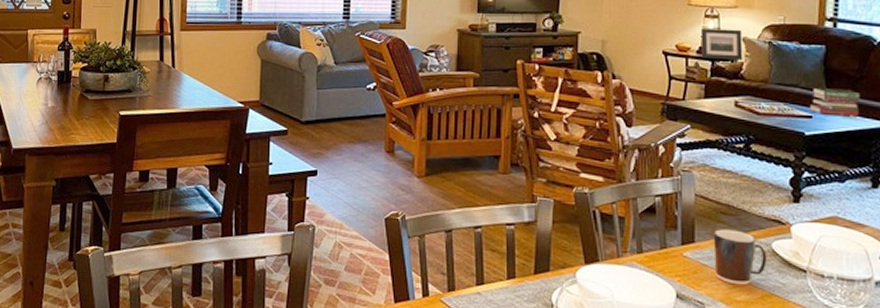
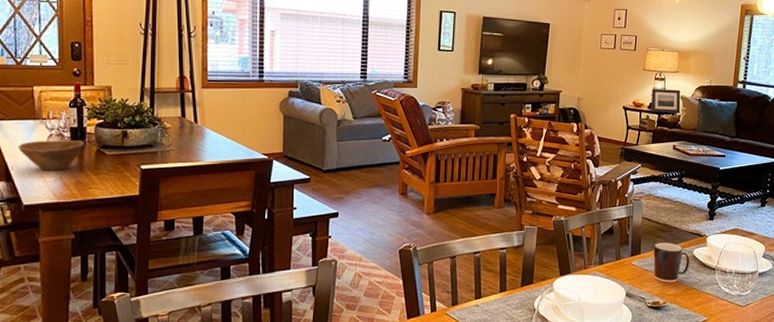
bowl: none [11,83,70,115] -> present [17,140,85,171]
books: present [810,87,861,117] -> none [724,133,758,155]

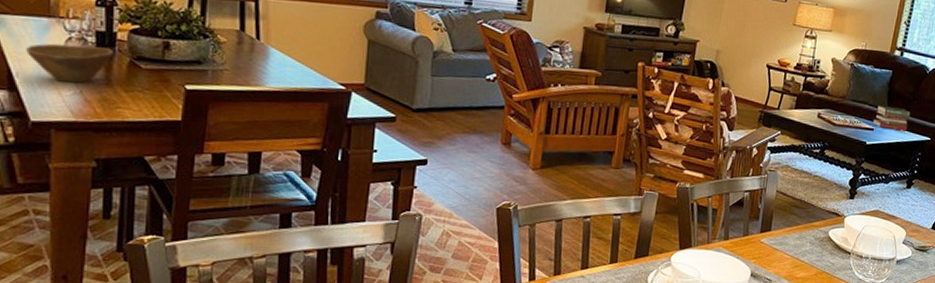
picture frame: present [651,88,681,113] -> none [797,46,833,78]
mug: present [653,242,690,283] -> none [783,219,824,265]
books: none [724,133,758,155] -> present [873,105,911,131]

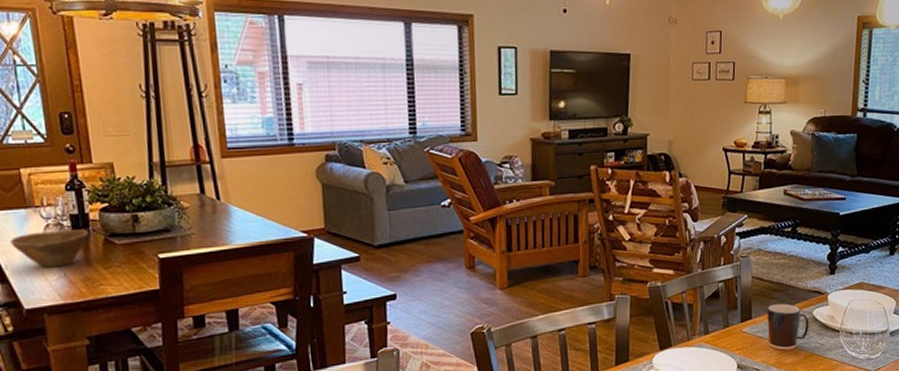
mug: none [783,219,824,265] -> present [767,303,809,351]
books: present [873,105,911,131] -> none [844,172,883,196]

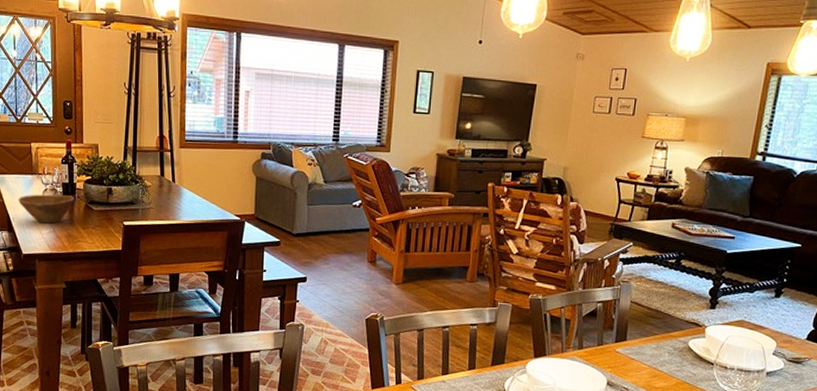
mug: present [767,303,809,351] -> none [639,329,684,375]

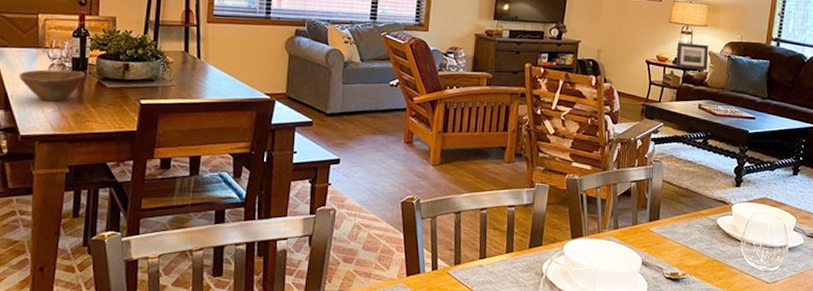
picture frame: none [648,158,686,188] -> present [676,42,709,70]

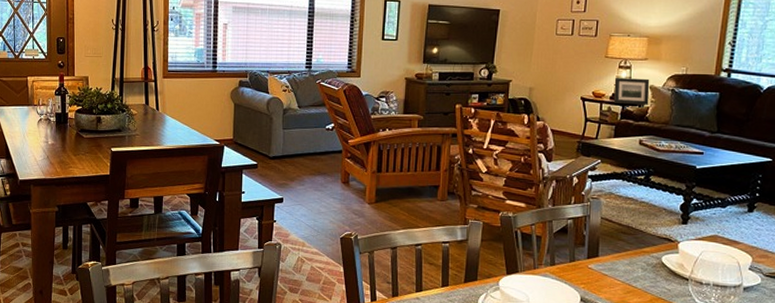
bowl: present [18,69,86,102] -> none [15,124,67,151]

